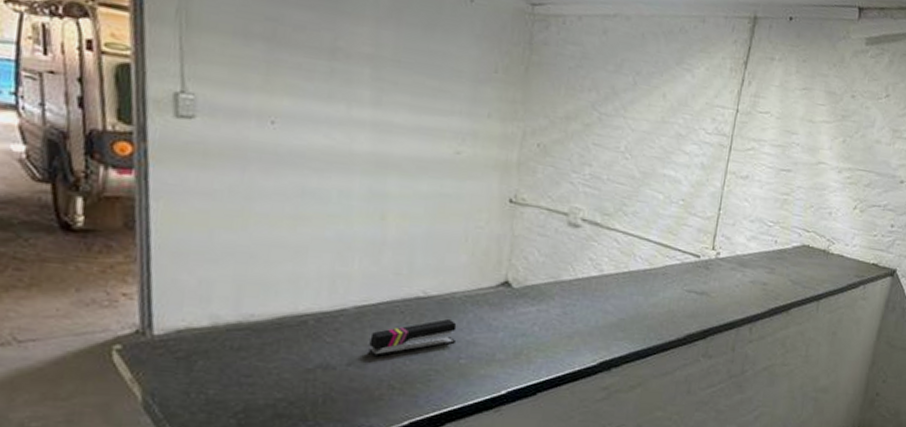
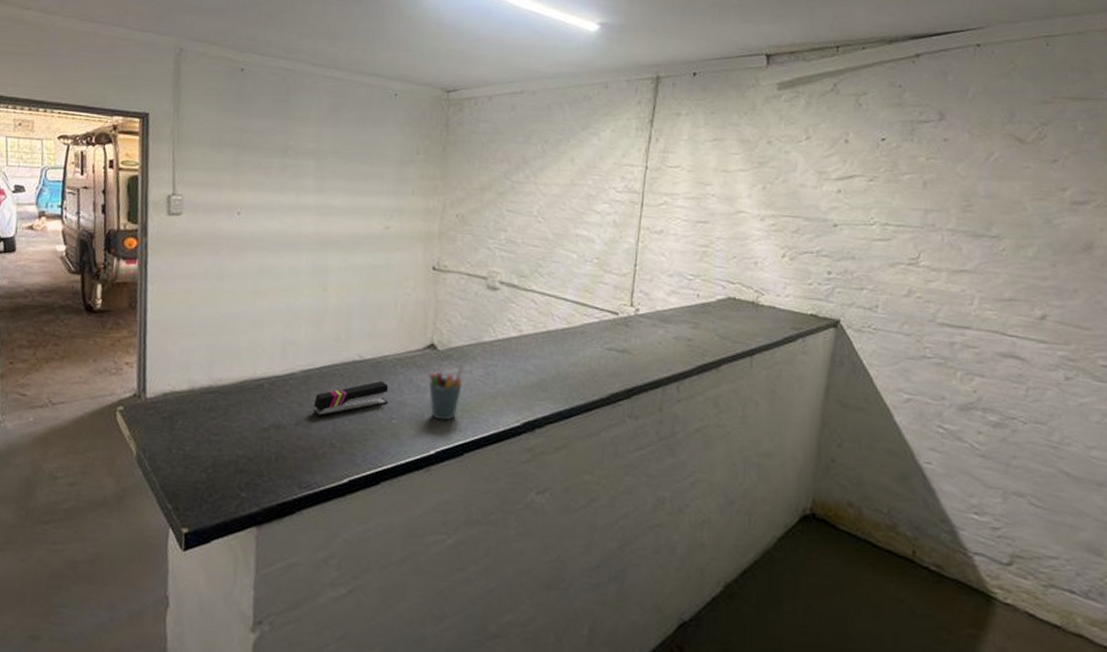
pen holder: none [501,301,541,361] -> present [428,363,464,421]

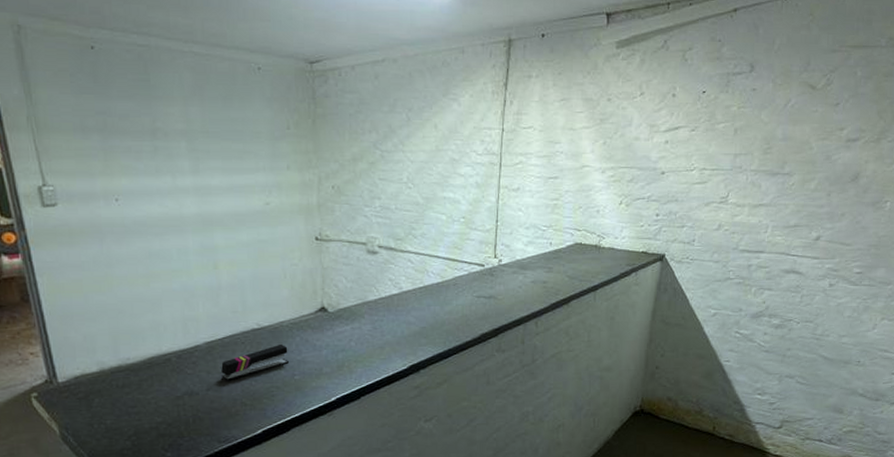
pen holder: present [428,363,464,421] -> none [323,321,354,372]

